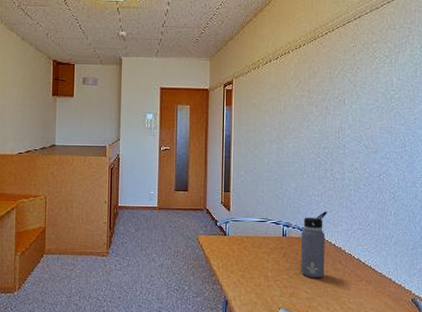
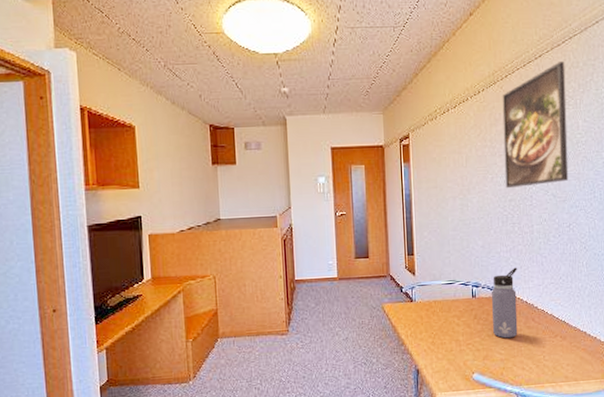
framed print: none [320,23,383,137] -> present [502,62,569,189]

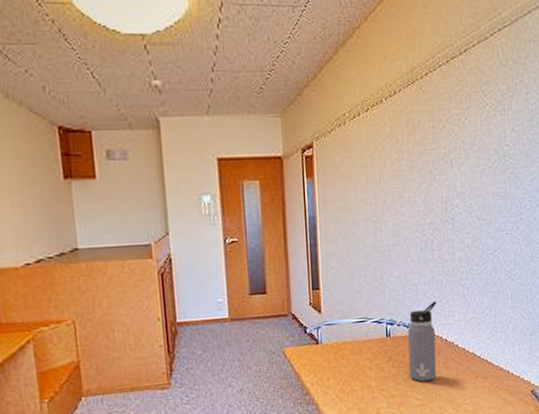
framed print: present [502,62,569,189] -> none [421,59,494,210]

